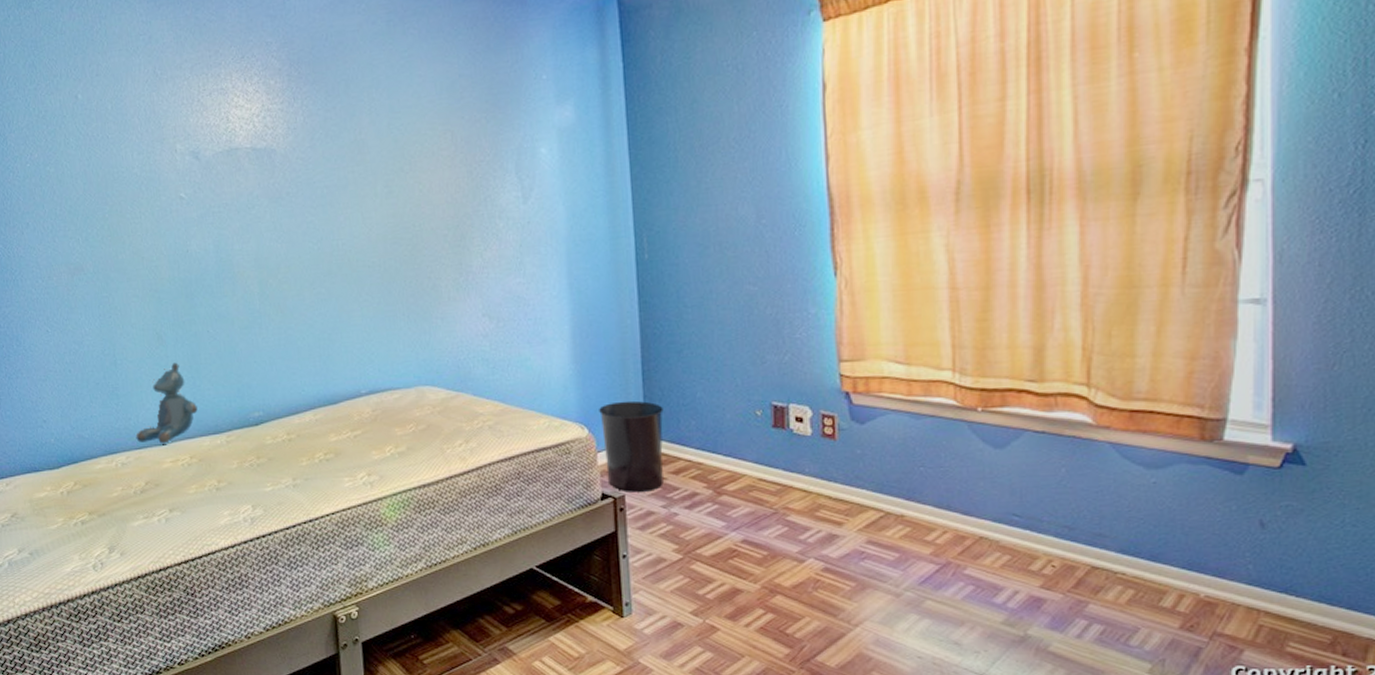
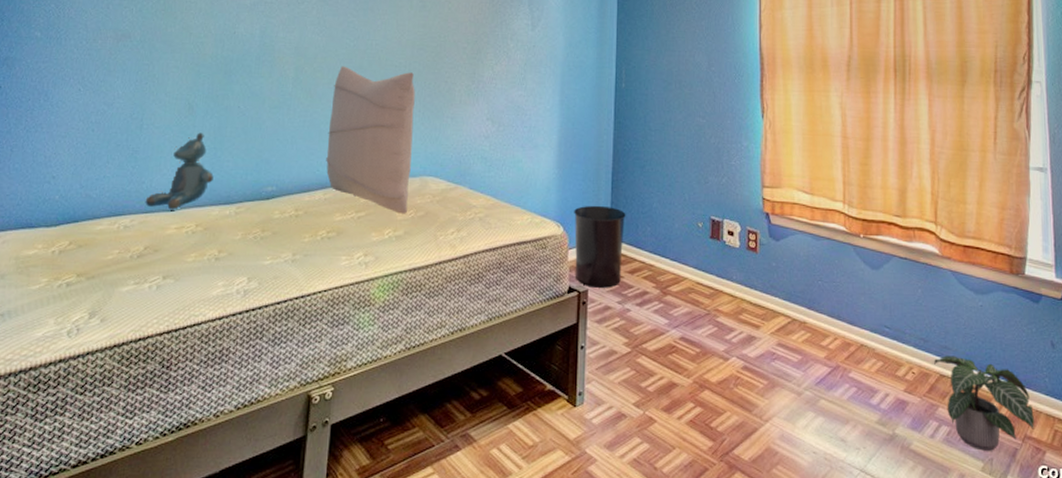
pillow: none [304,271,407,429] -> present [326,66,415,214]
potted plant: none [1083,544,1228,651] -> present [934,355,1034,451]

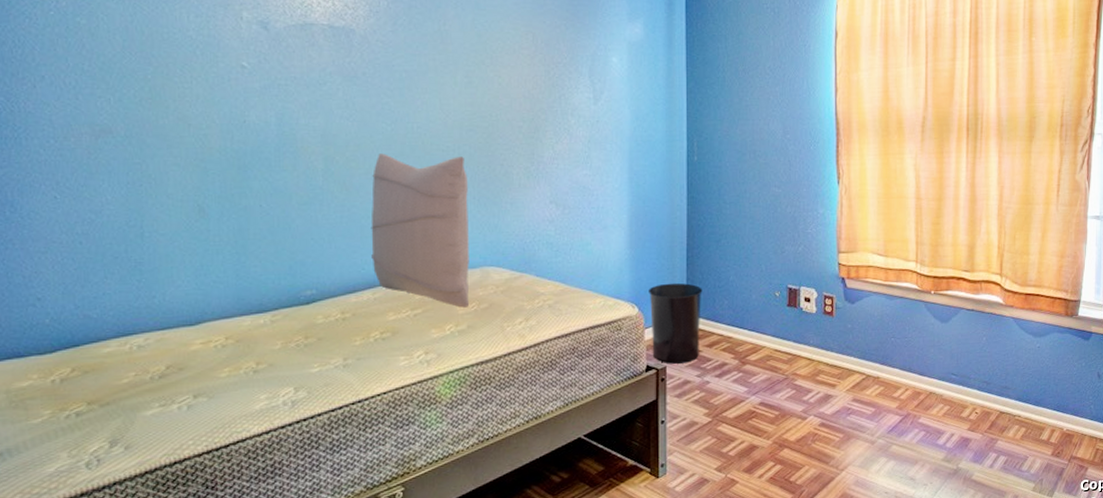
stuffed animal: present [145,132,214,210] -> none [159,237,240,324]
potted plant: present [934,355,1034,451] -> none [995,394,1080,474]

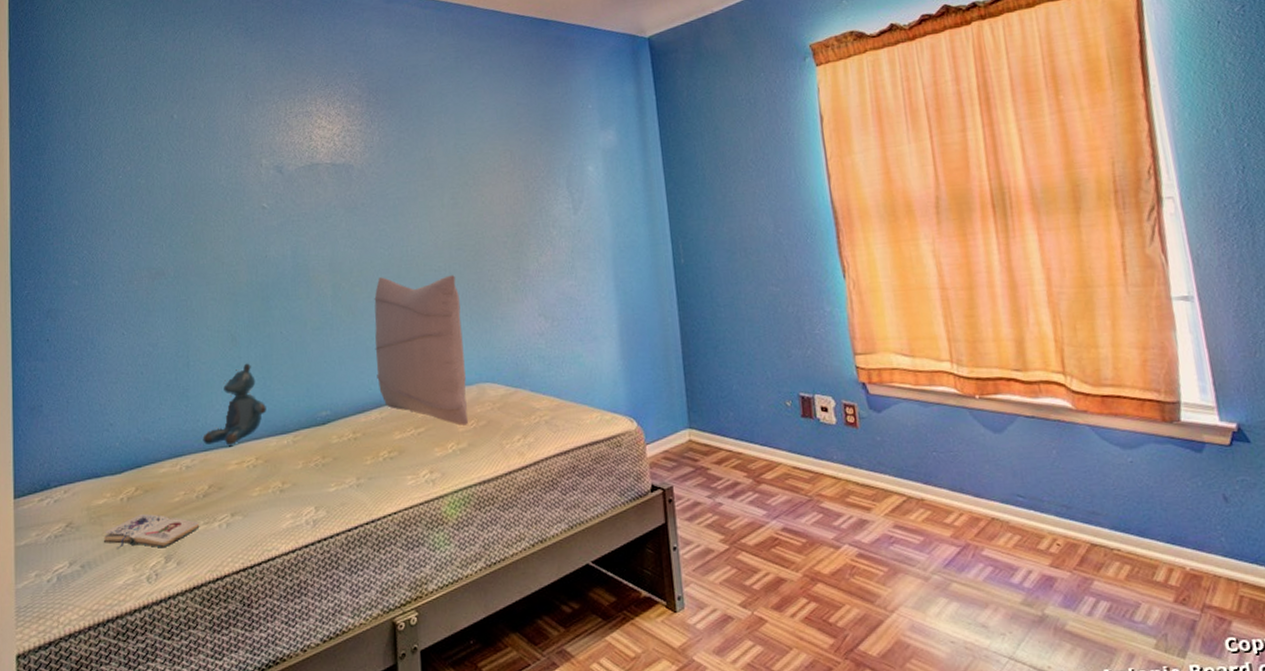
paperback book: none [28,396,155,434] -> present [103,514,200,548]
stuffed animal: none [159,237,240,324] -> present [202,363,267,446]
waste bin: present [649,282,703,364] -> none [646,394,708,483]

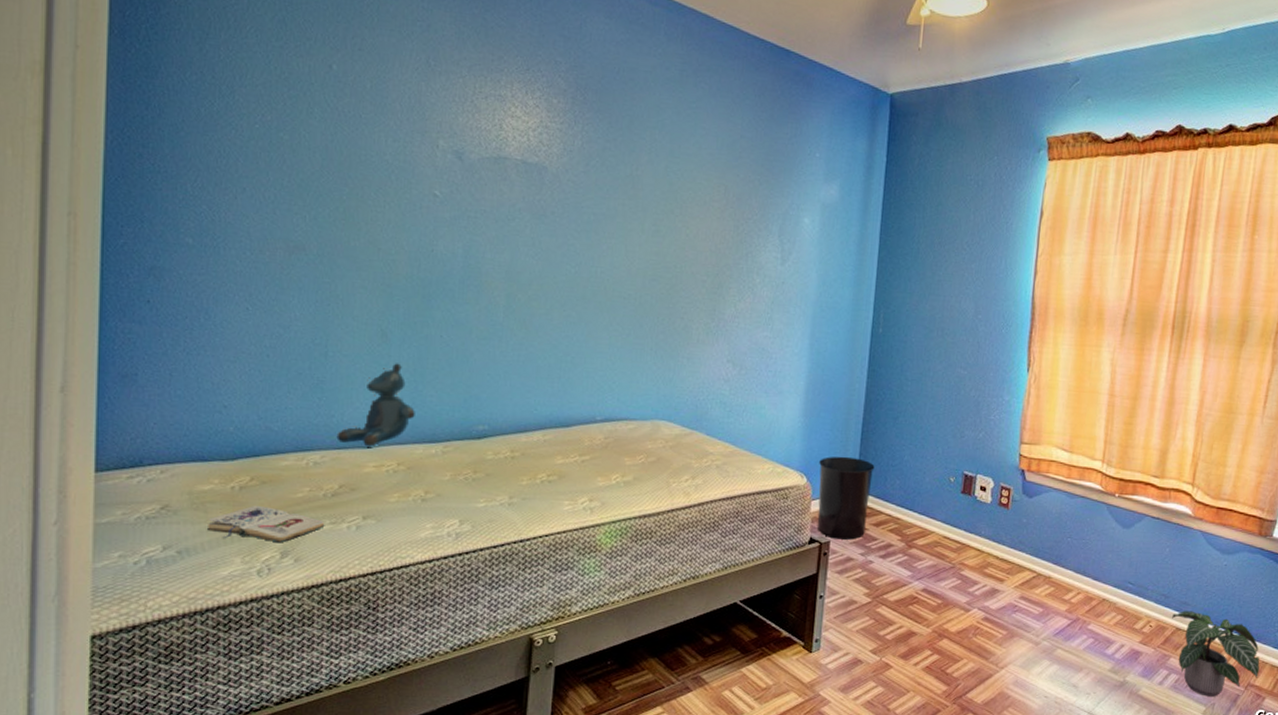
pillow: present [374,275,468,426] -> none [545,295,647,459]
waste bin: none [646,394,708,483] -> present [816,456,875,540]
potted plant: none [1081,521,1214,626] -> present [1172,610,1260,697]

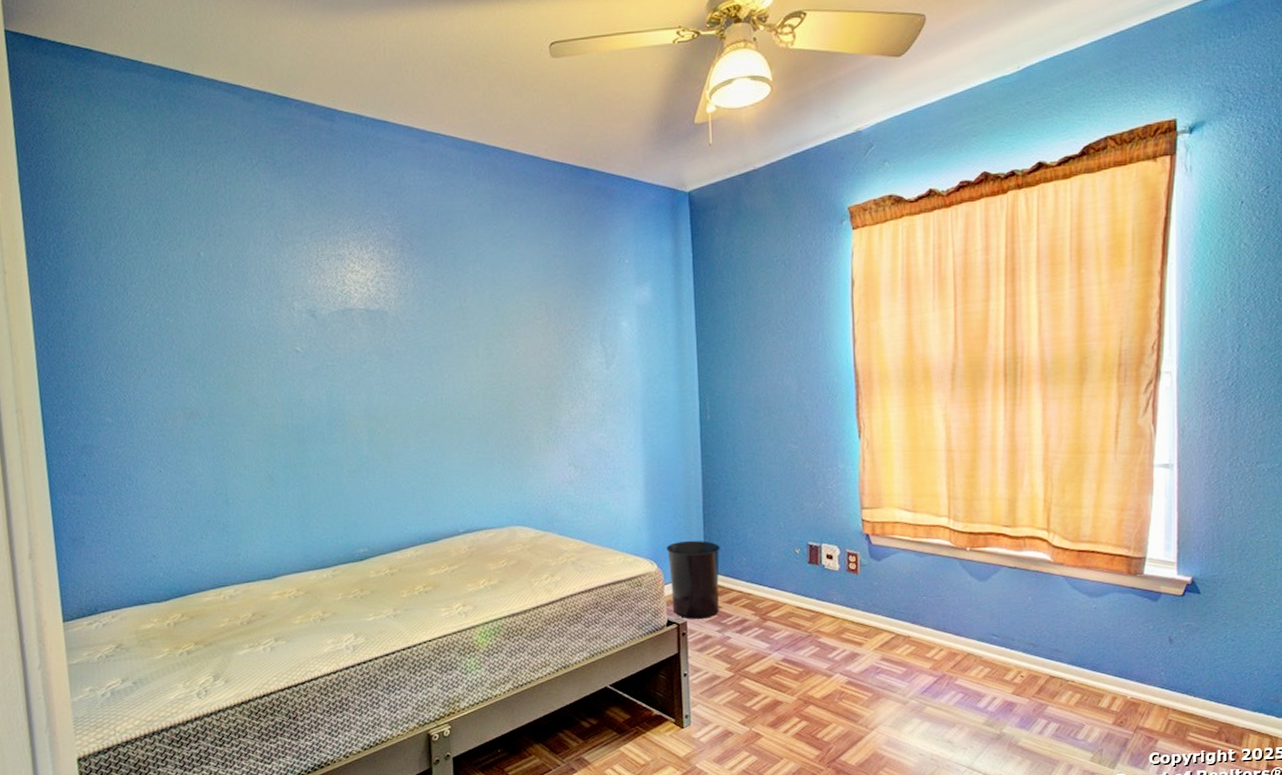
paperback book: present [206,506,325,543] -> none [153,638,246,668]
stuffed animal: present [336,363,415,447] -> none [244,502,306,578]
potted plant: present [1172,610,1260,697] -> none [1044,657,1147,743]

